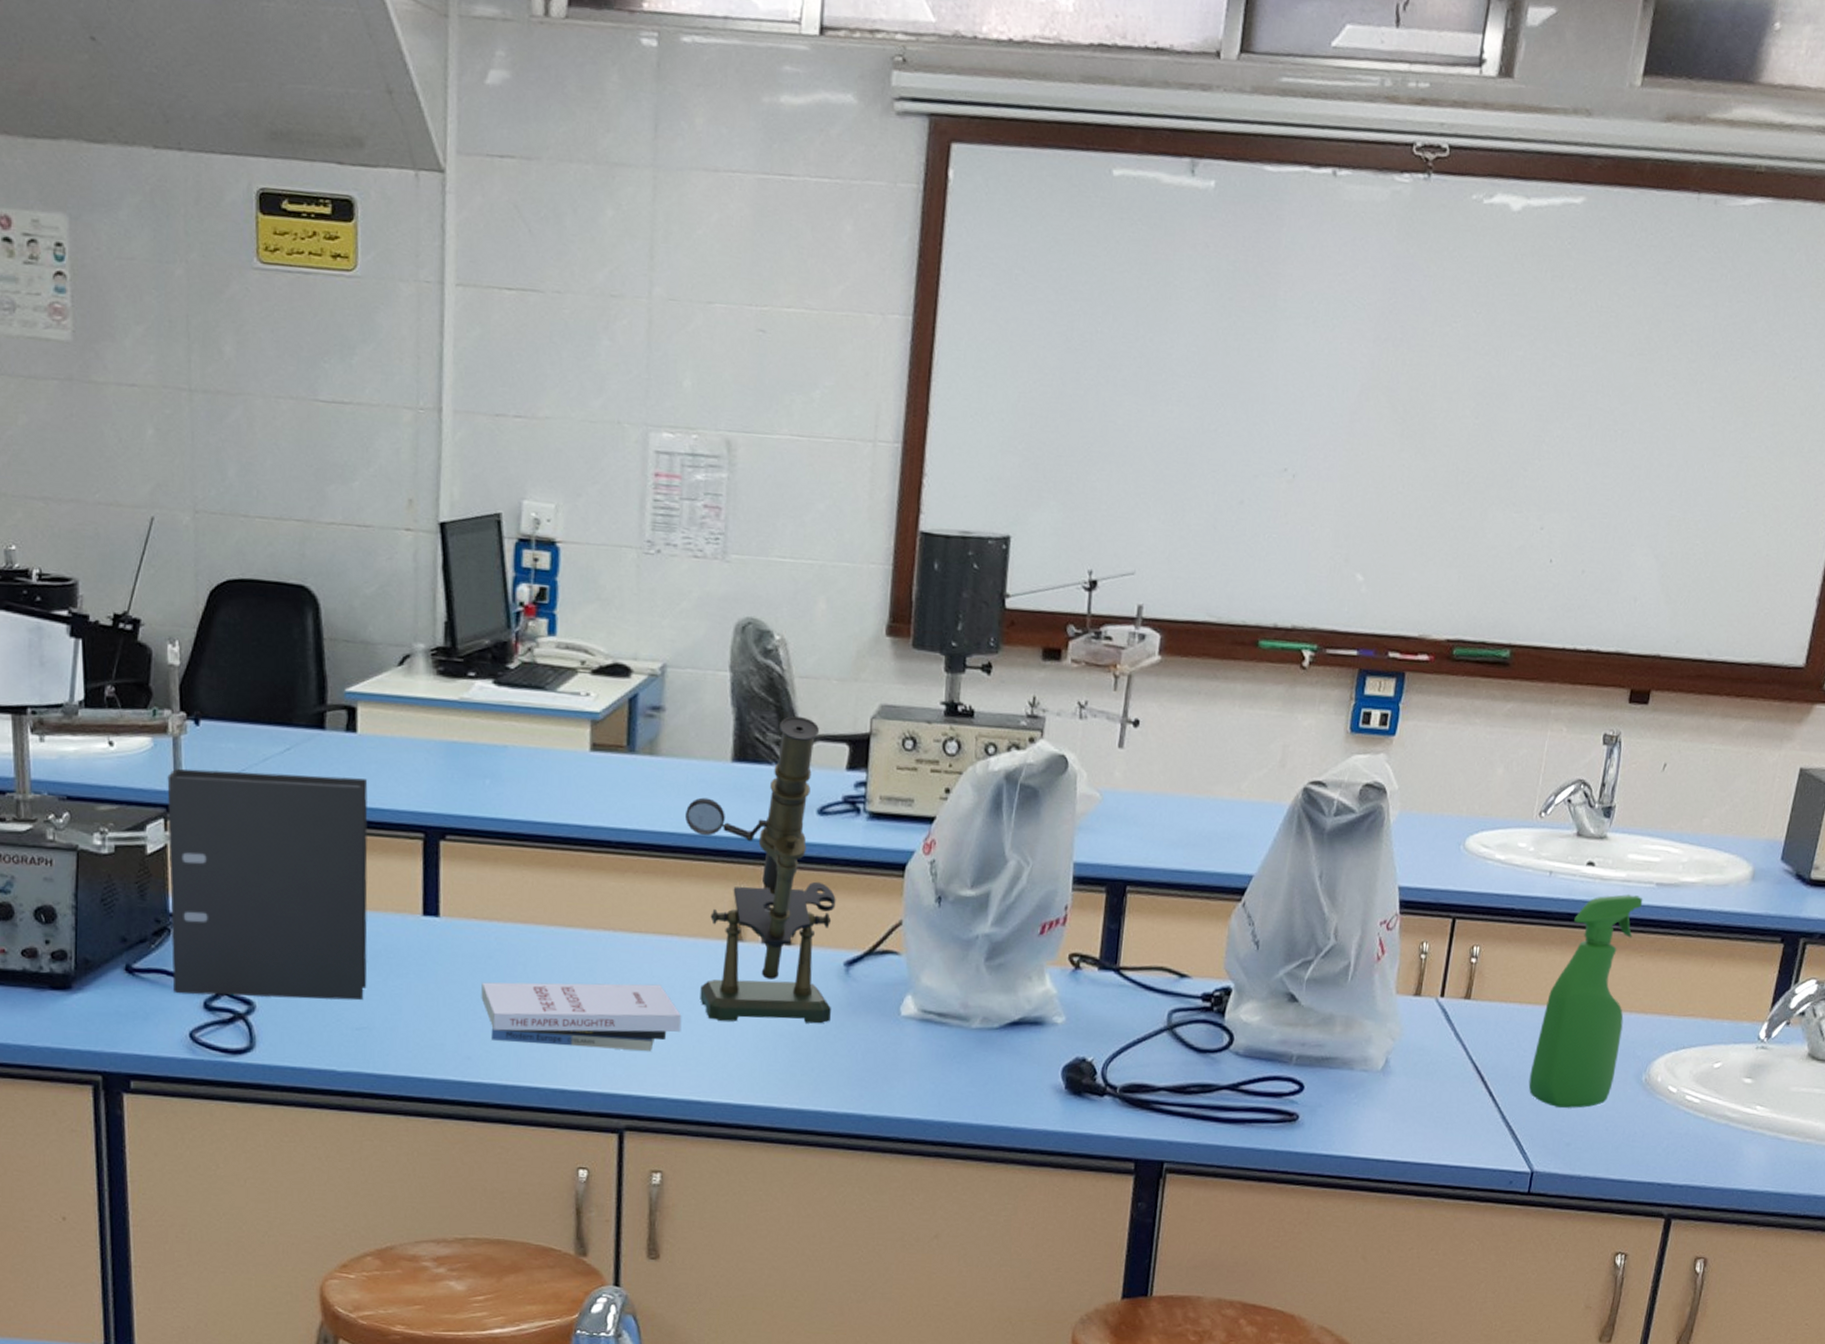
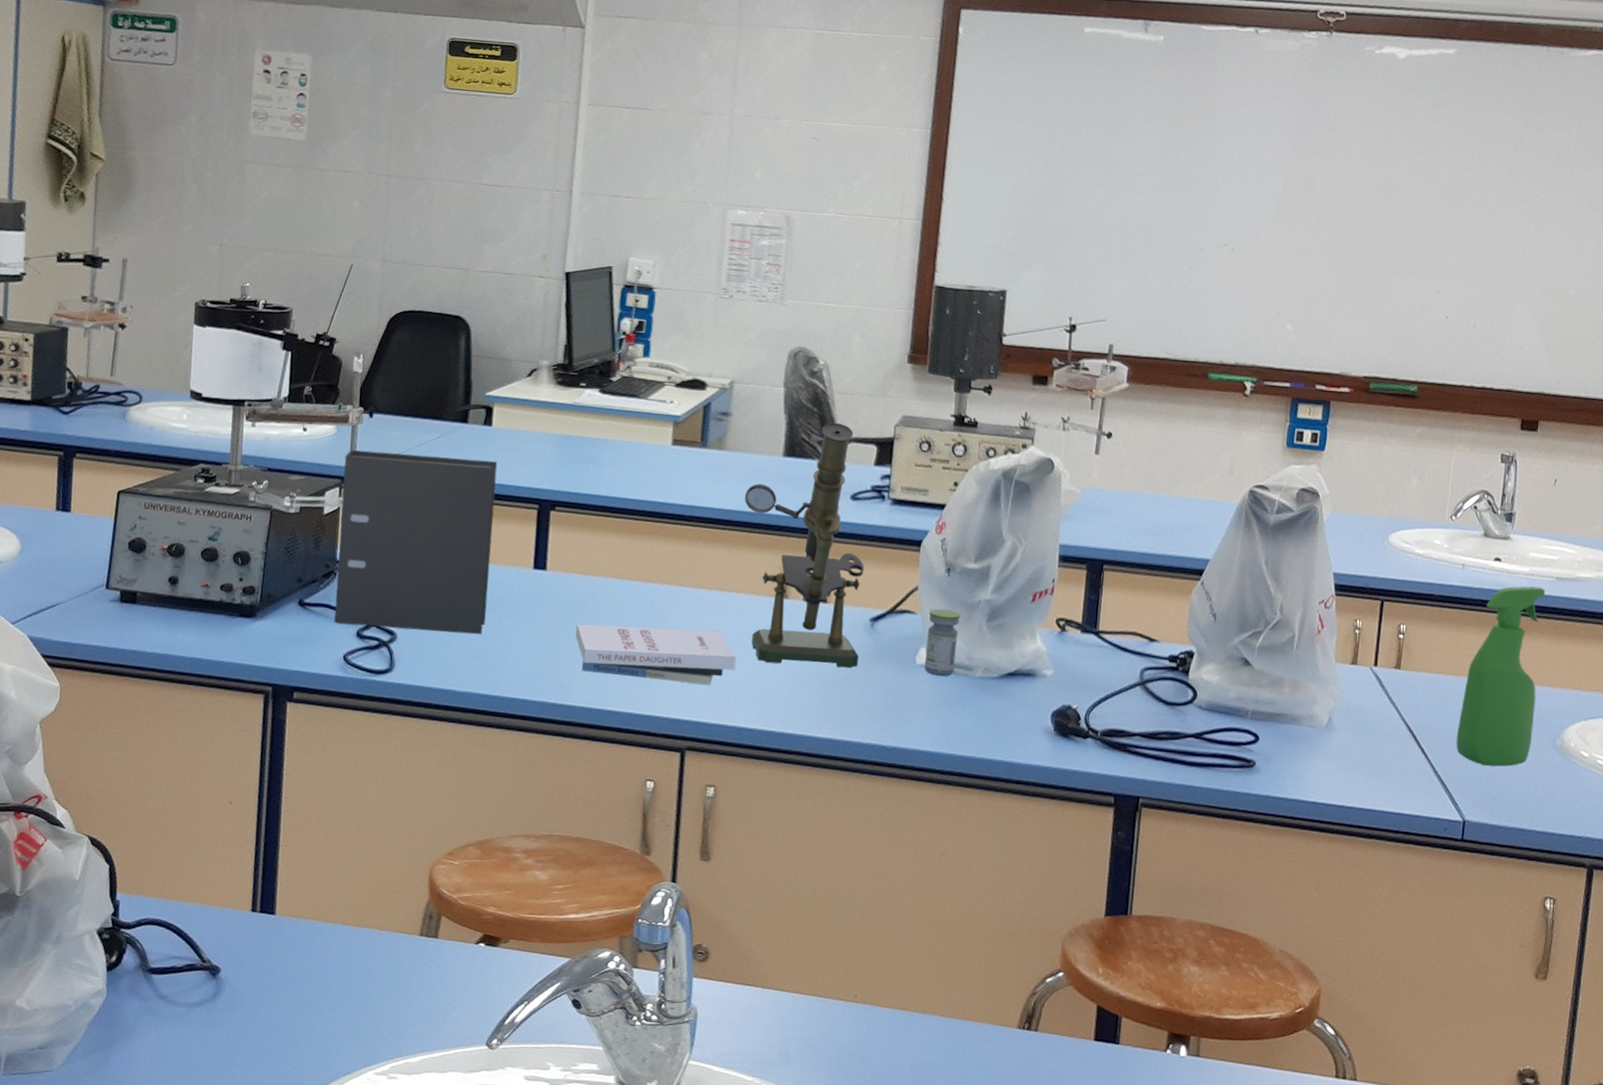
medicine bottle: none [910,947,954,1030] -> present [924,609,961,677]

